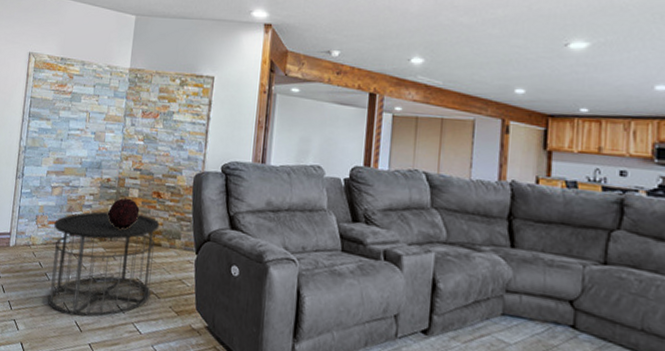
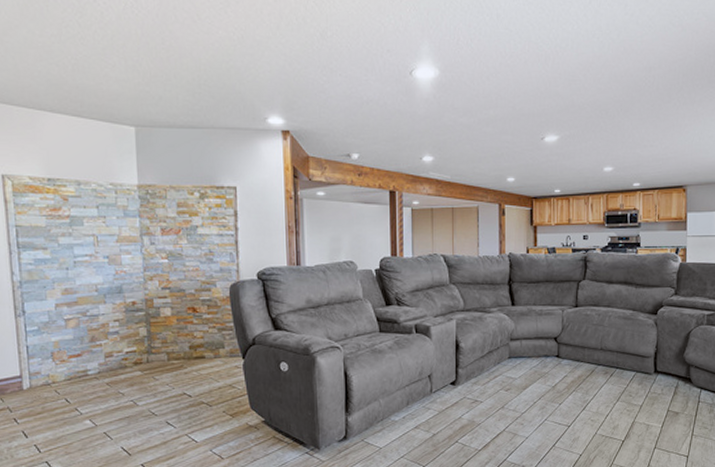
side table: present [47,211,160,318] -> none [76,331,201,443]
decorative orb: present [108,197,140,229] -> none [139,318,176,349]

